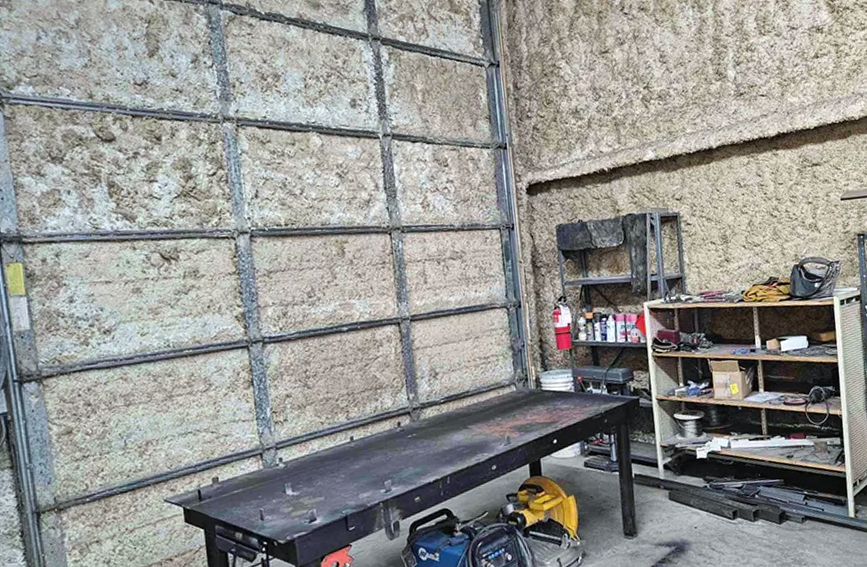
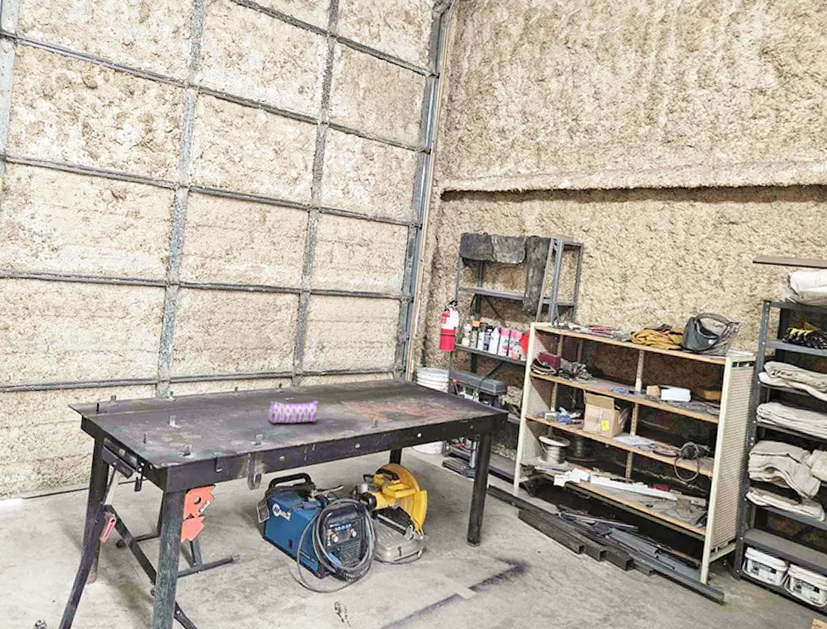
pencil case: none [392,431,445,466] -> present [268,400,319,424]

